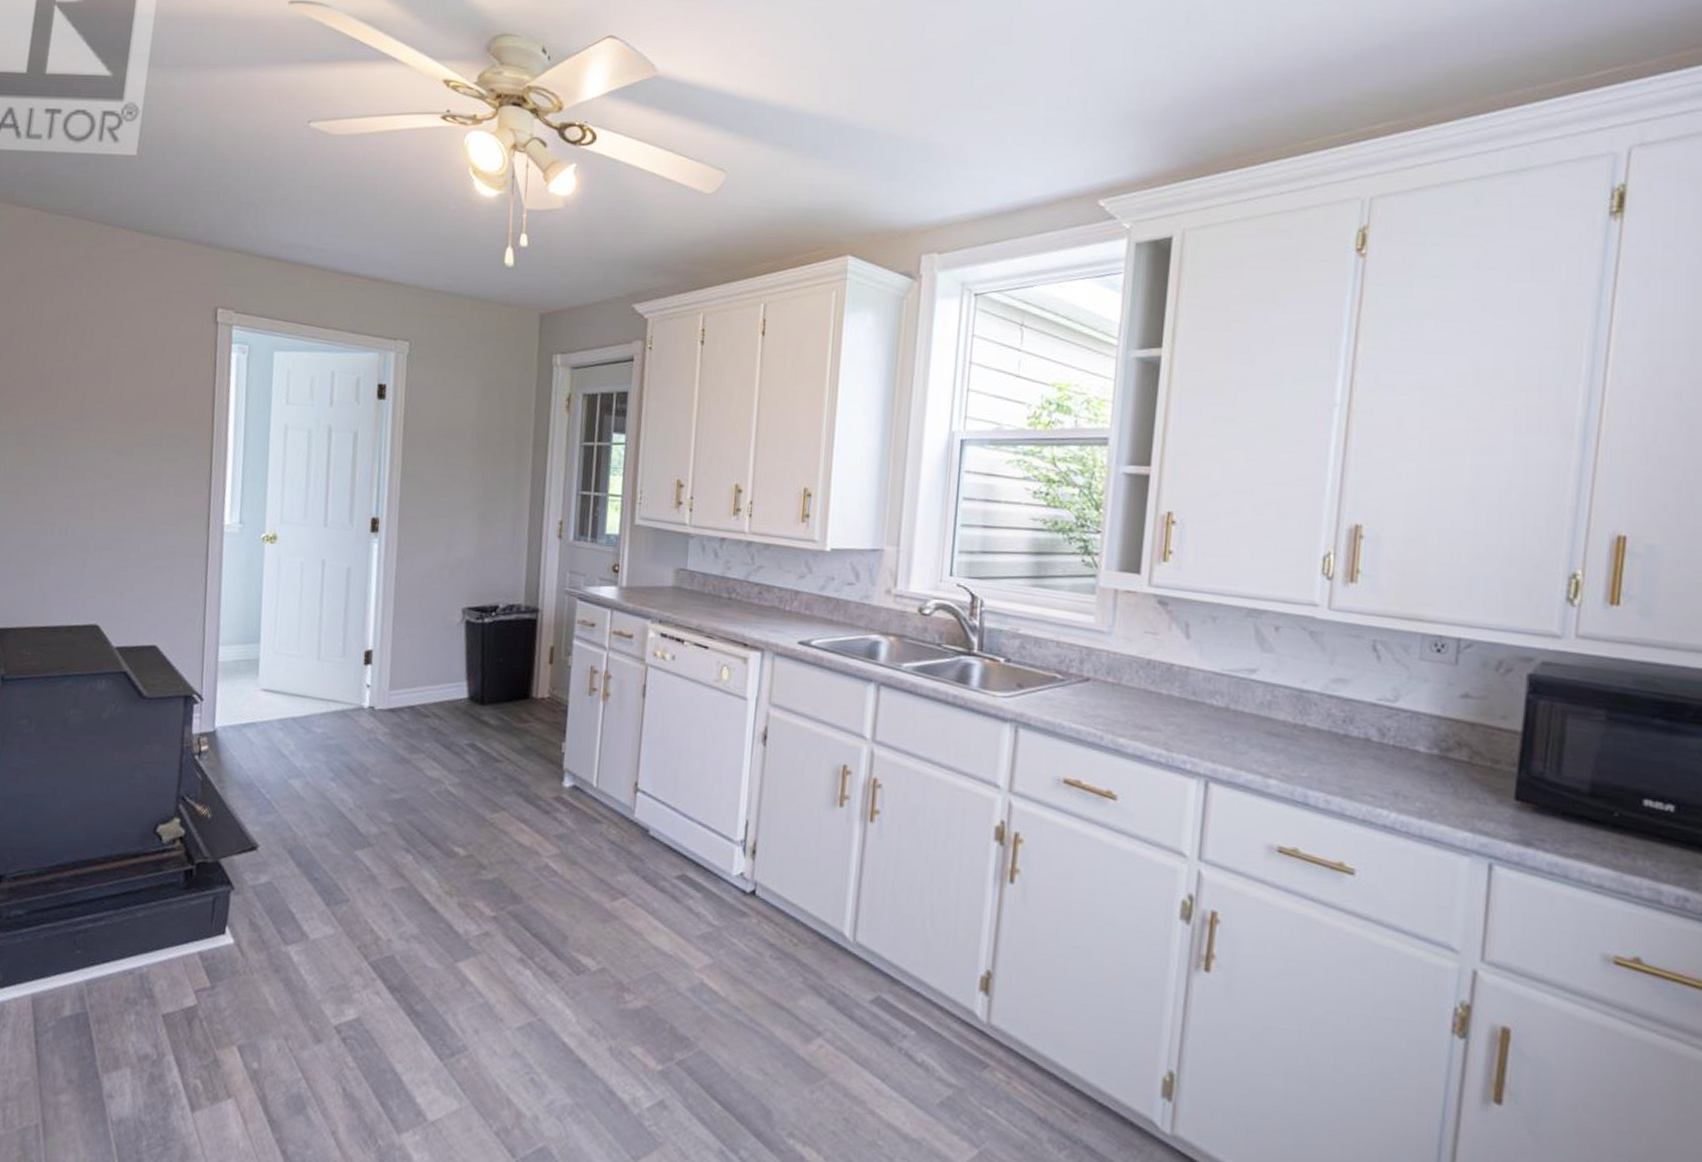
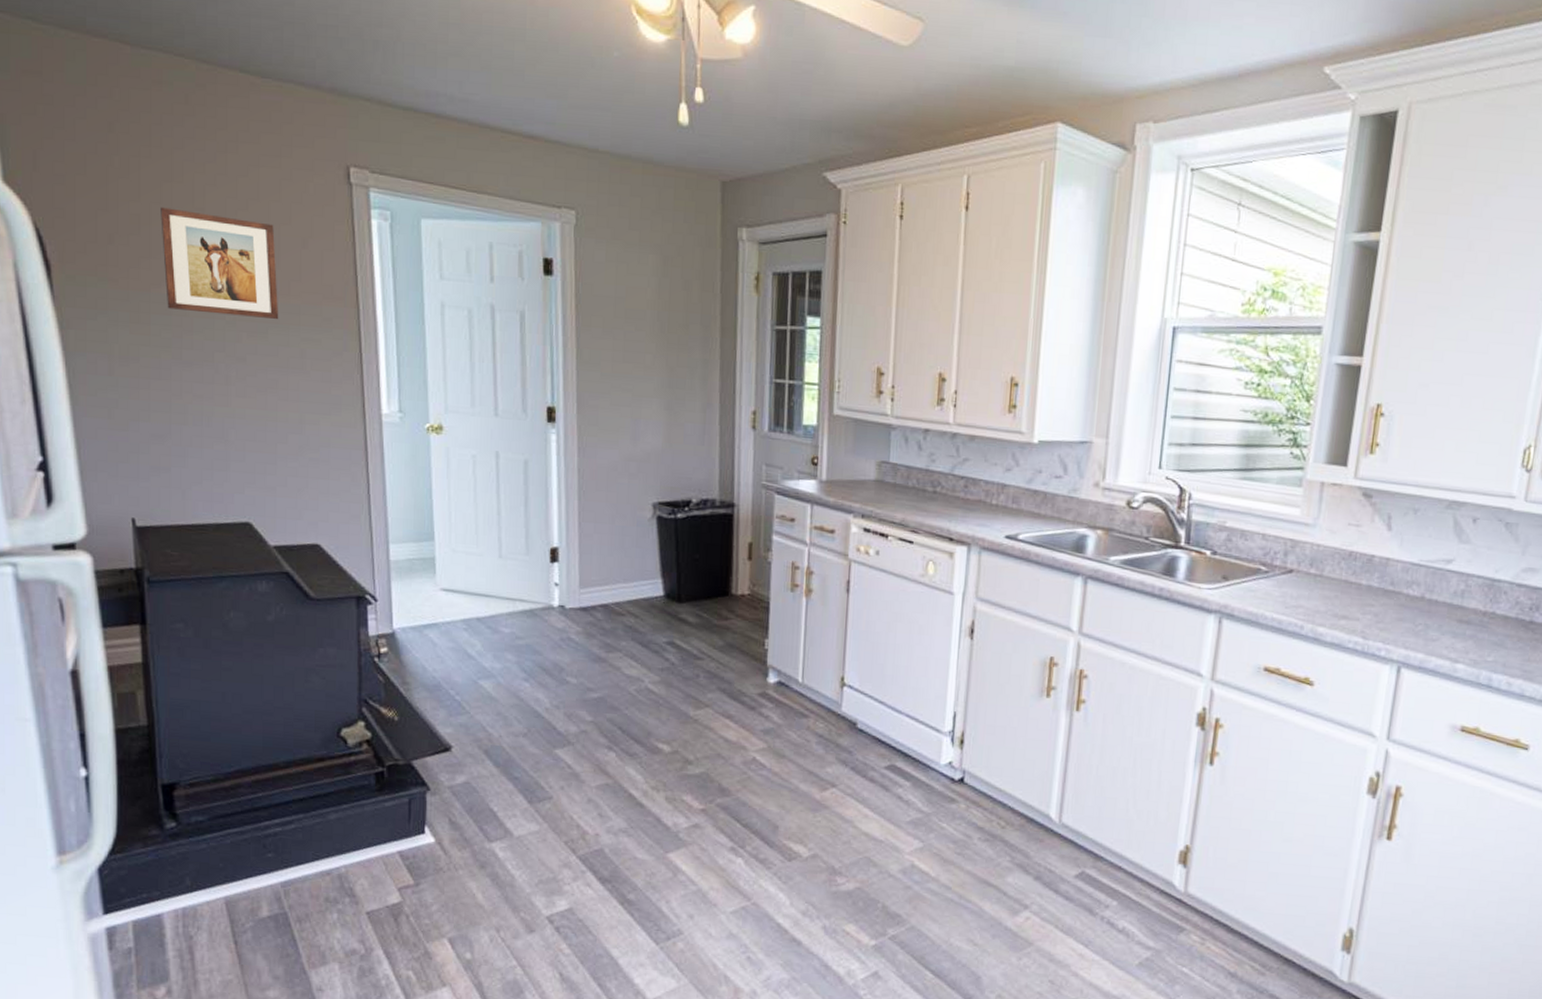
wall art: none [50,345,148,441] -> present [160,207,279,319]

